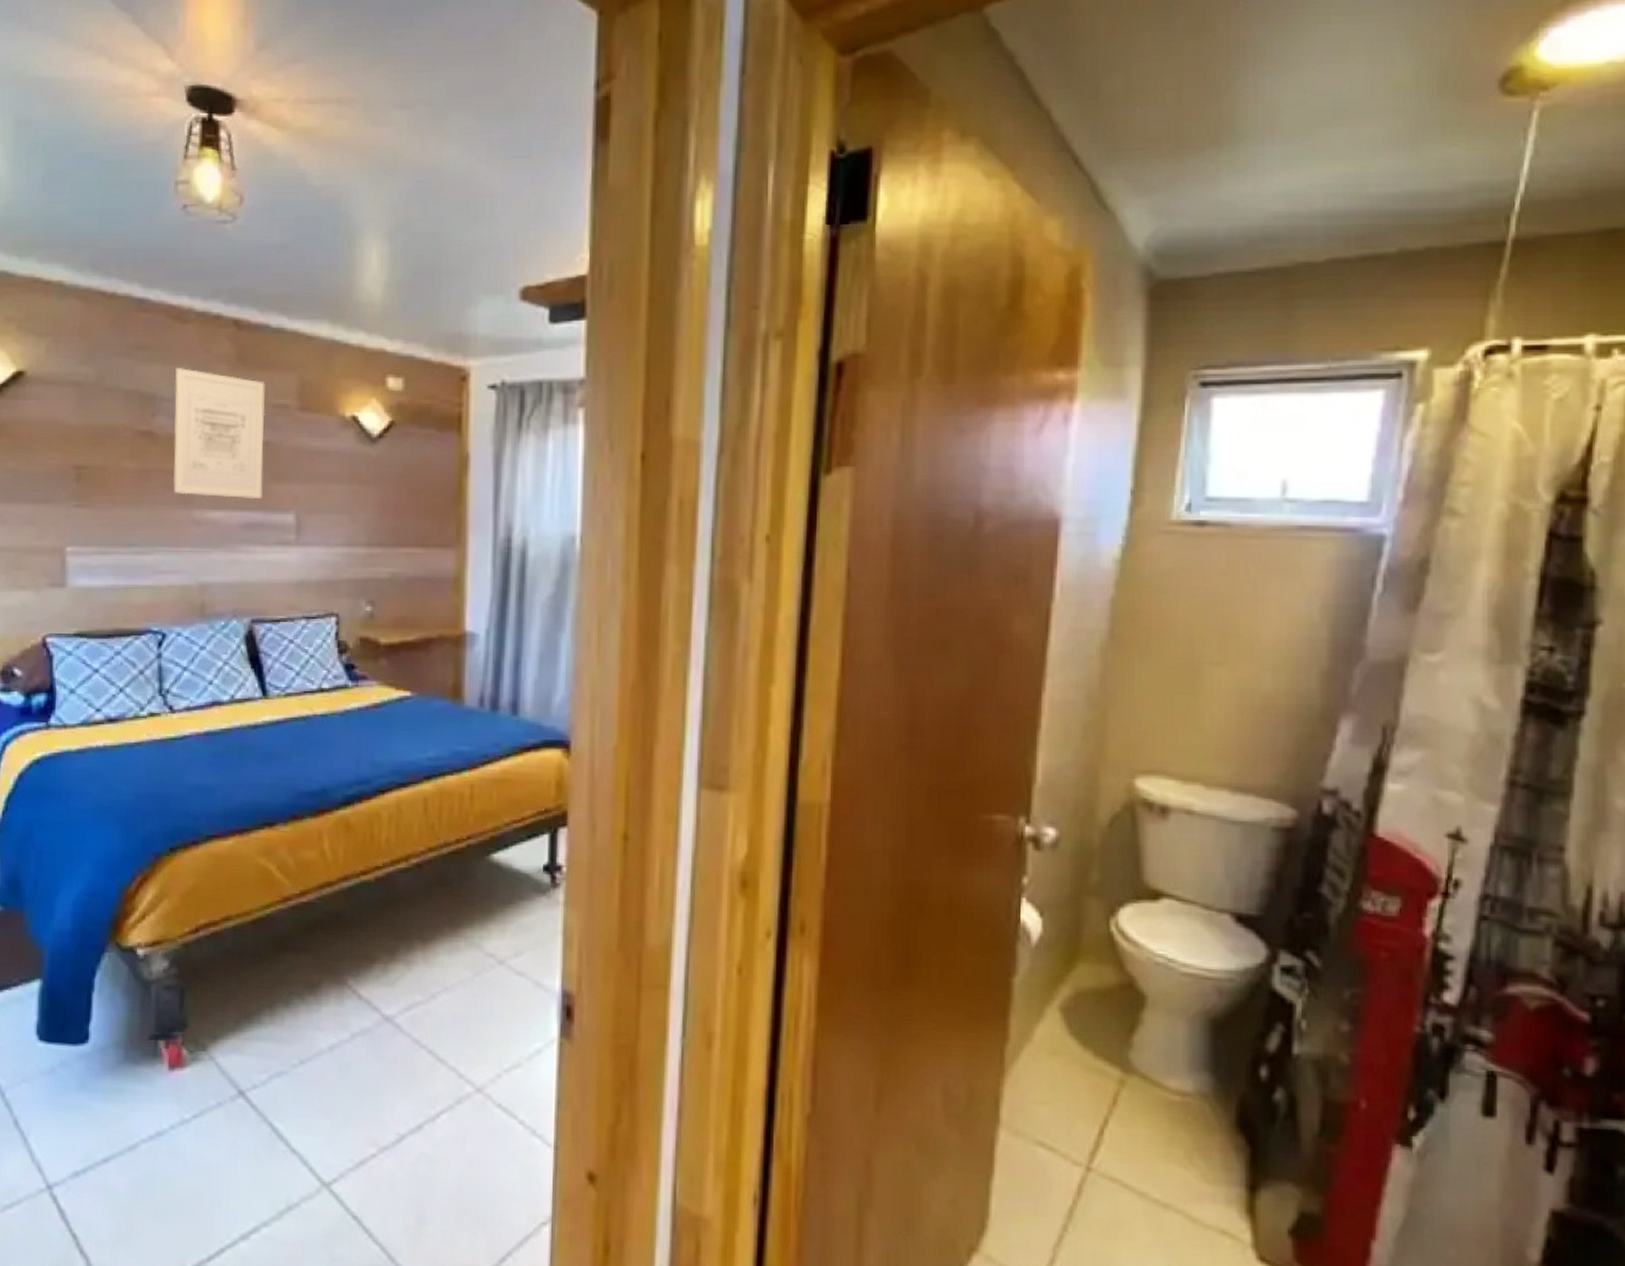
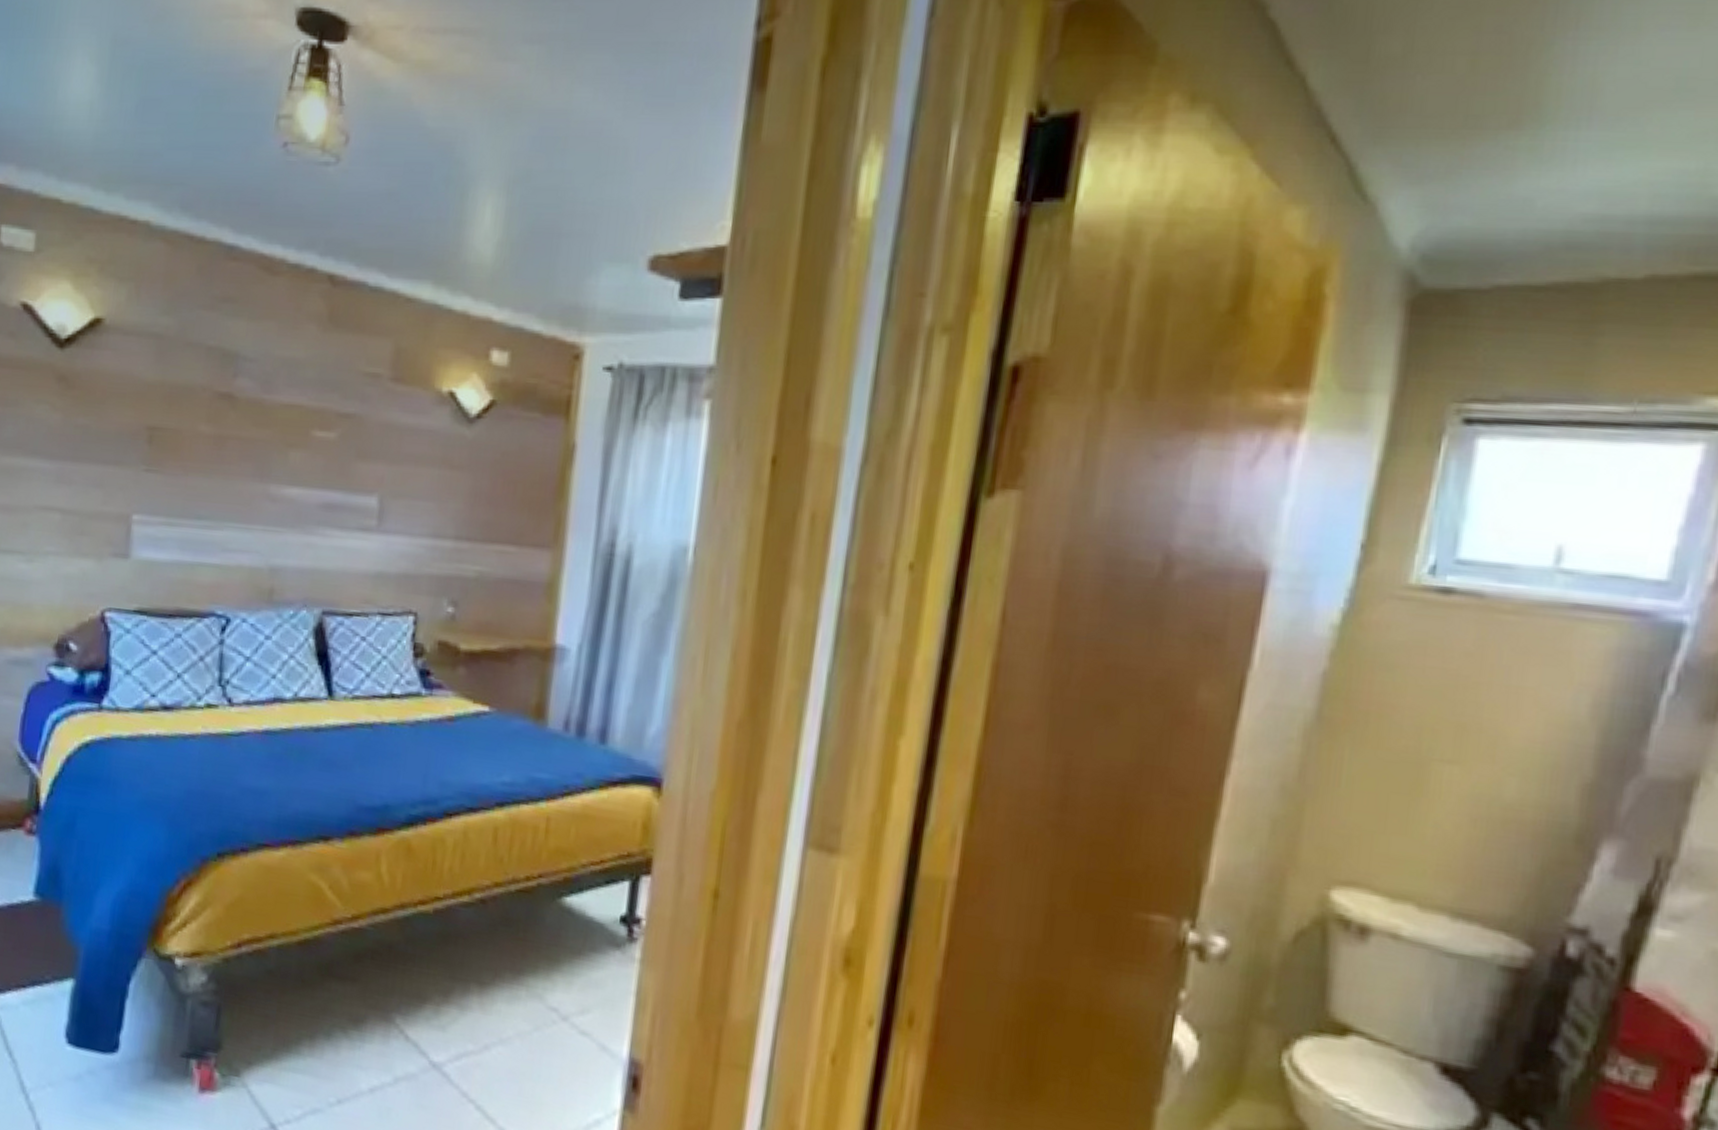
wall art: present [172,368,265,500] -> none [249,325,357,478]

